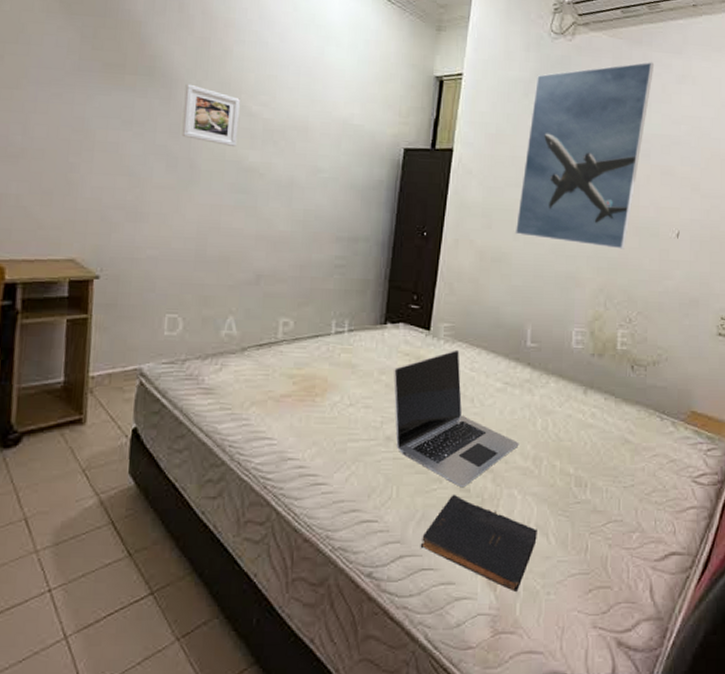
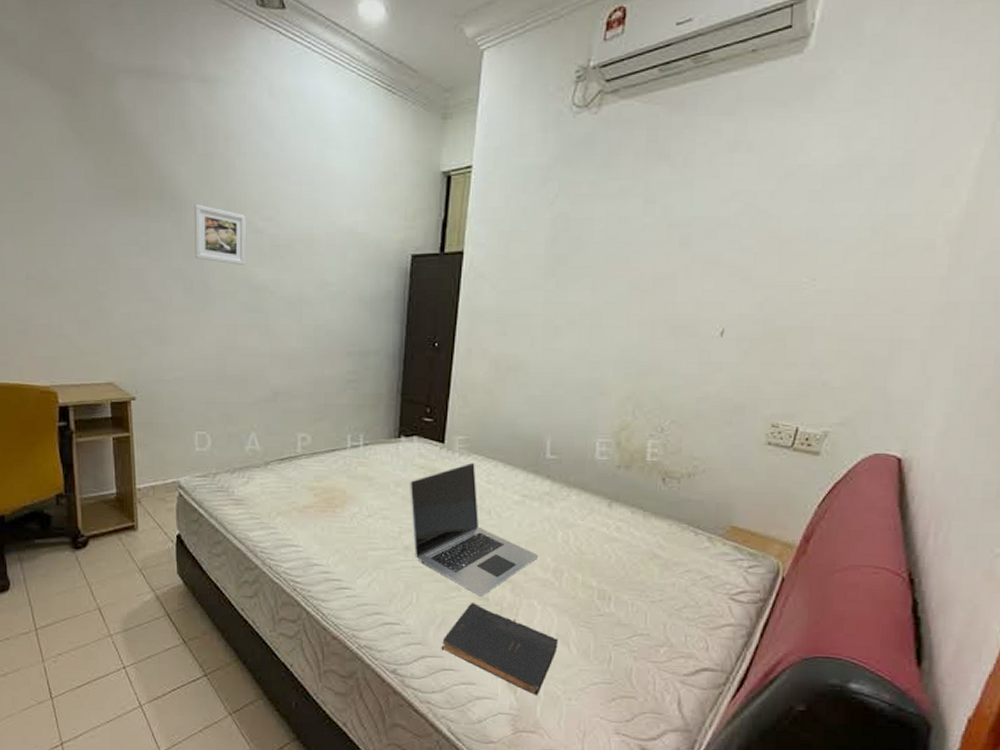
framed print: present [514,62,655,249] -> none [532,129,700,352]

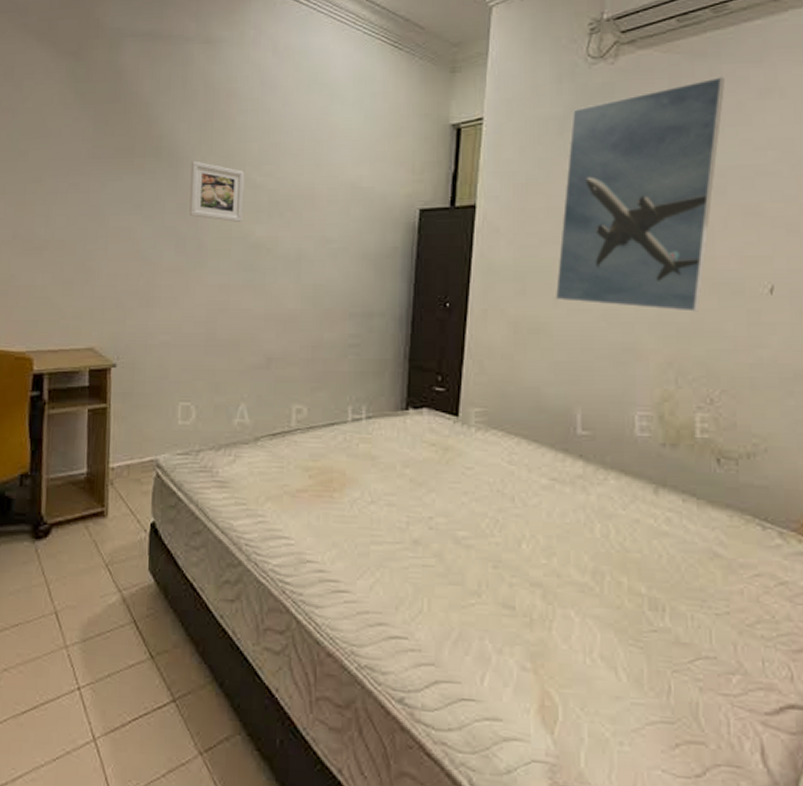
laptop: present [410,462,539,597] -> none [419,438,574,604]
book: present [441,602,558,695] -> none [458,611,603,737]
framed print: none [532,129,700,352] -> present [554,77,726,312]

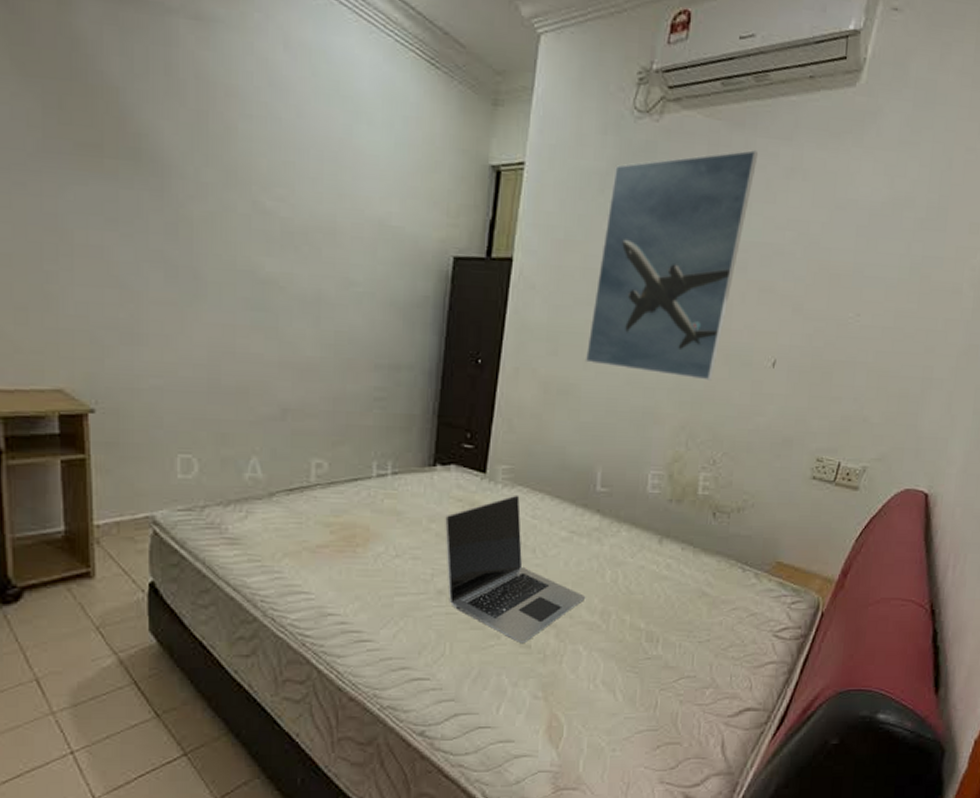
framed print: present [189,161,244,222] -> none [181,171,250,252]
laptop: none [419,438,574,604] -> present [445,494,586,644]

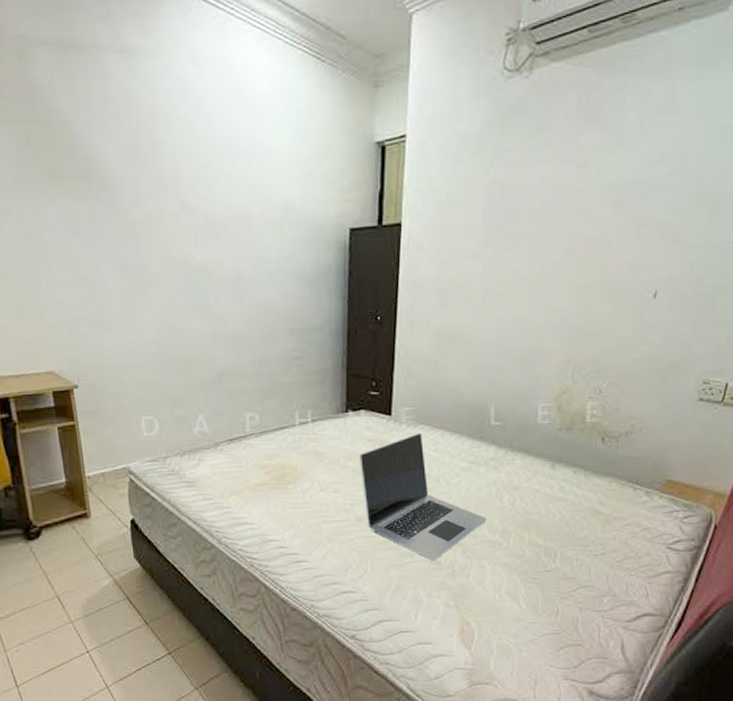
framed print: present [584,150,759,381] -> none [472,91,630,317]

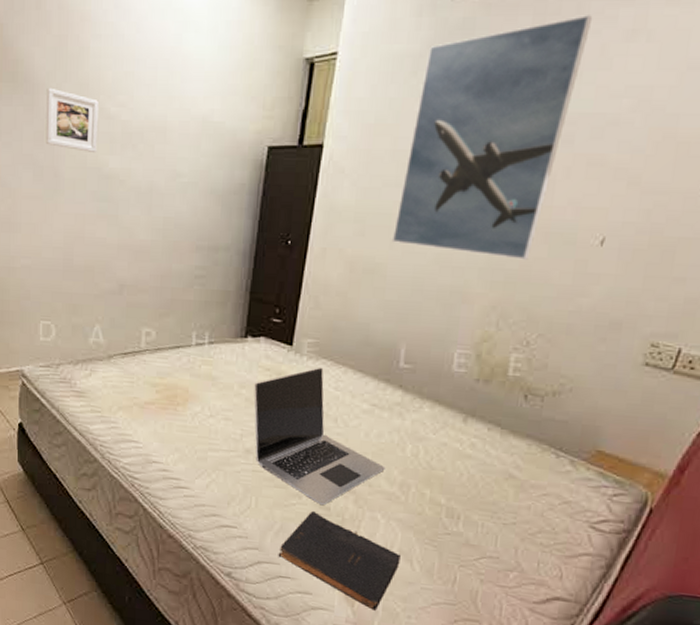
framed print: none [123,183,182,246] -> present [45,87,98,152]
book: none [397,566,508,650] -> present [278,510,401,610]
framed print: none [472,91,630,317] -> present [391,15,593,260]

